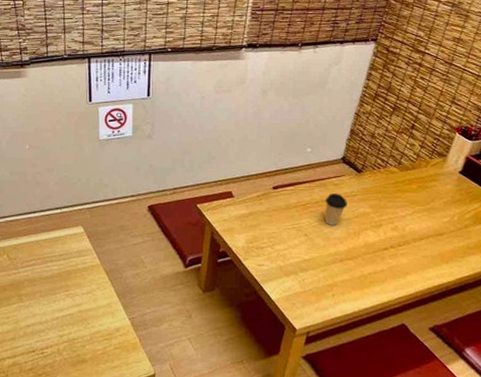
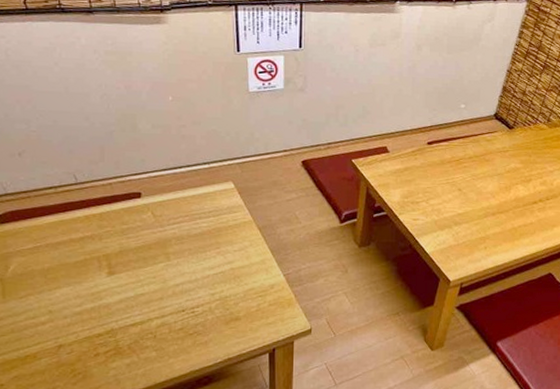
coffee cup: present [324,193,347,226] -> none [478,149,499,180]

